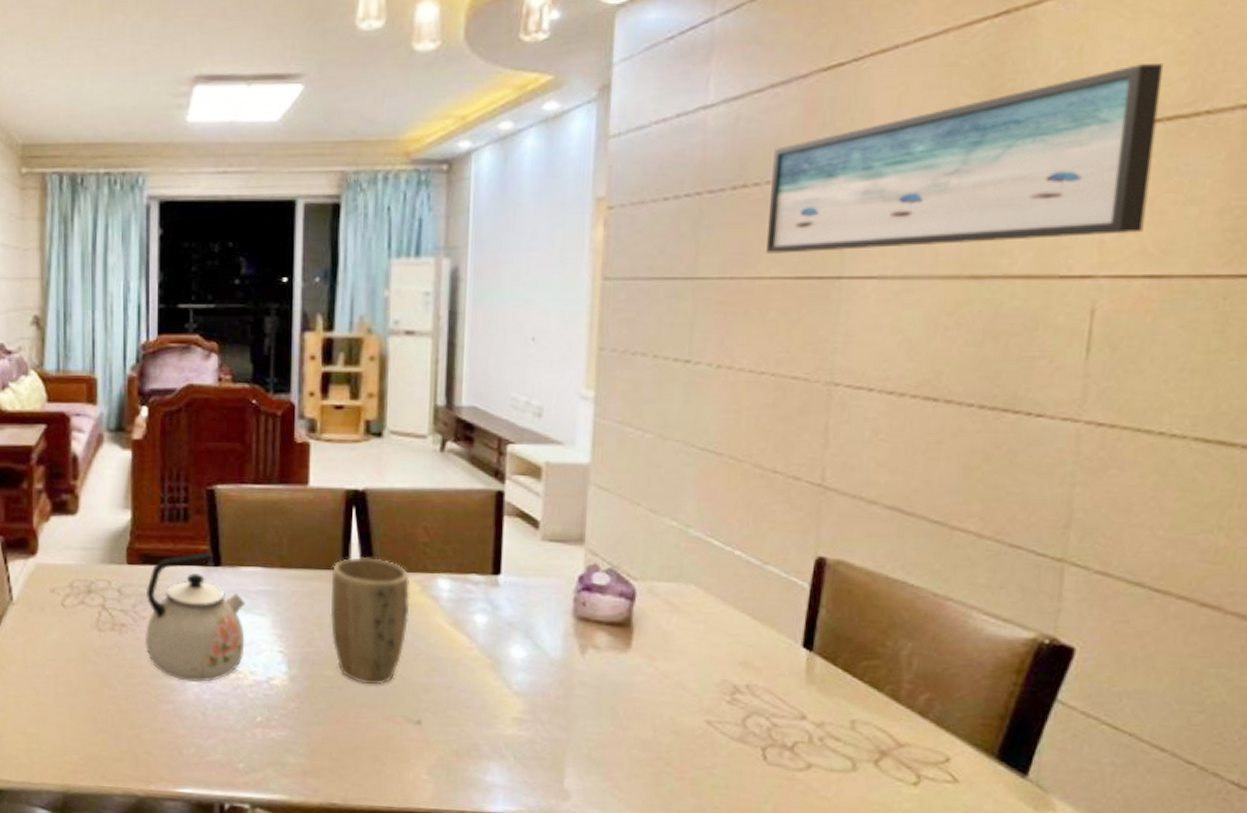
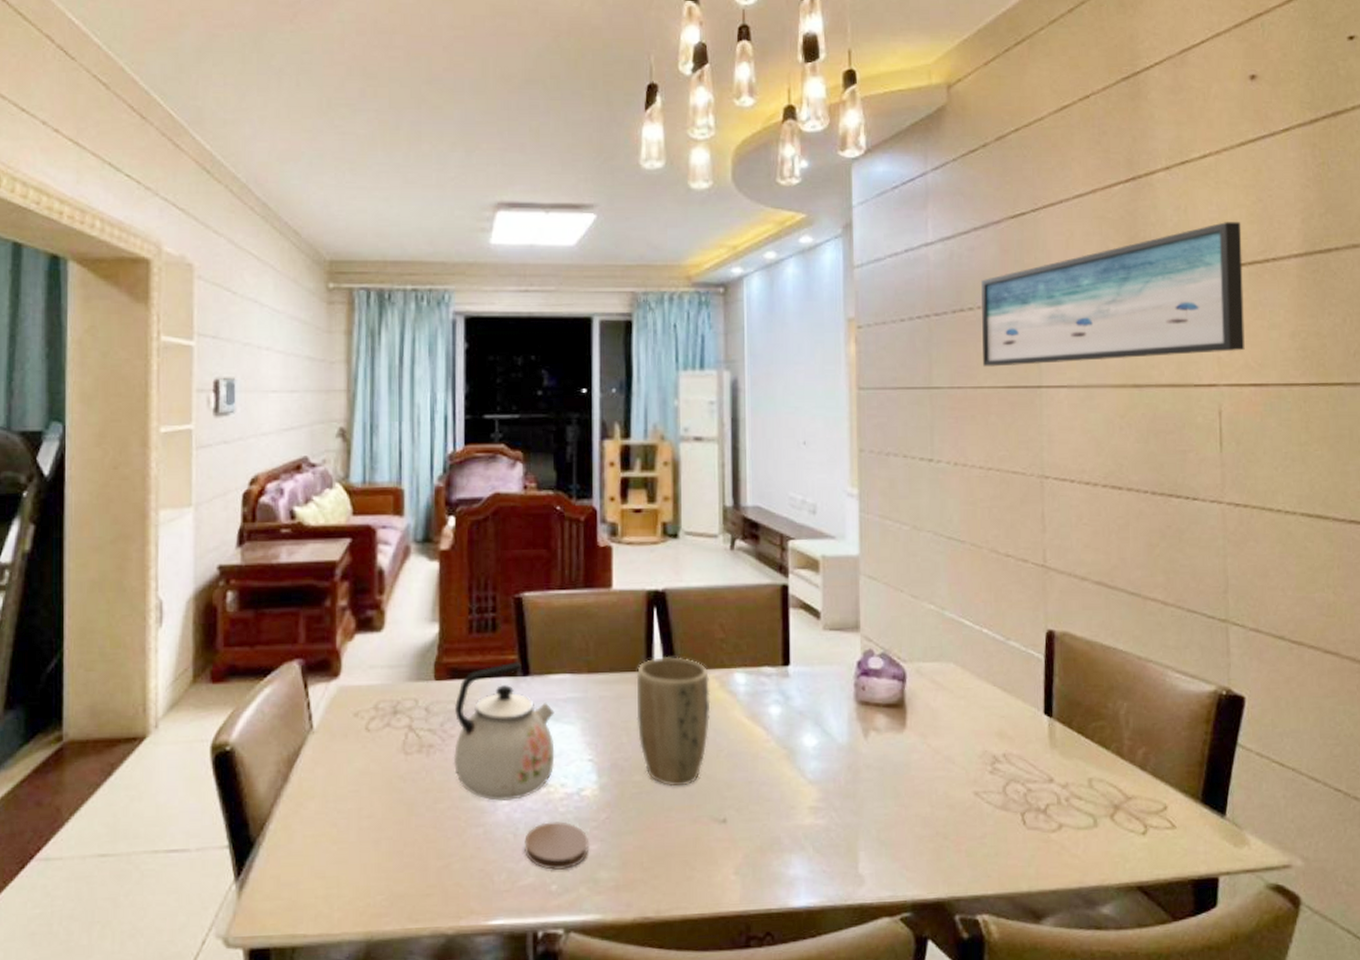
coaster: none [213,705,276,751] -> present [525,821,588,870]

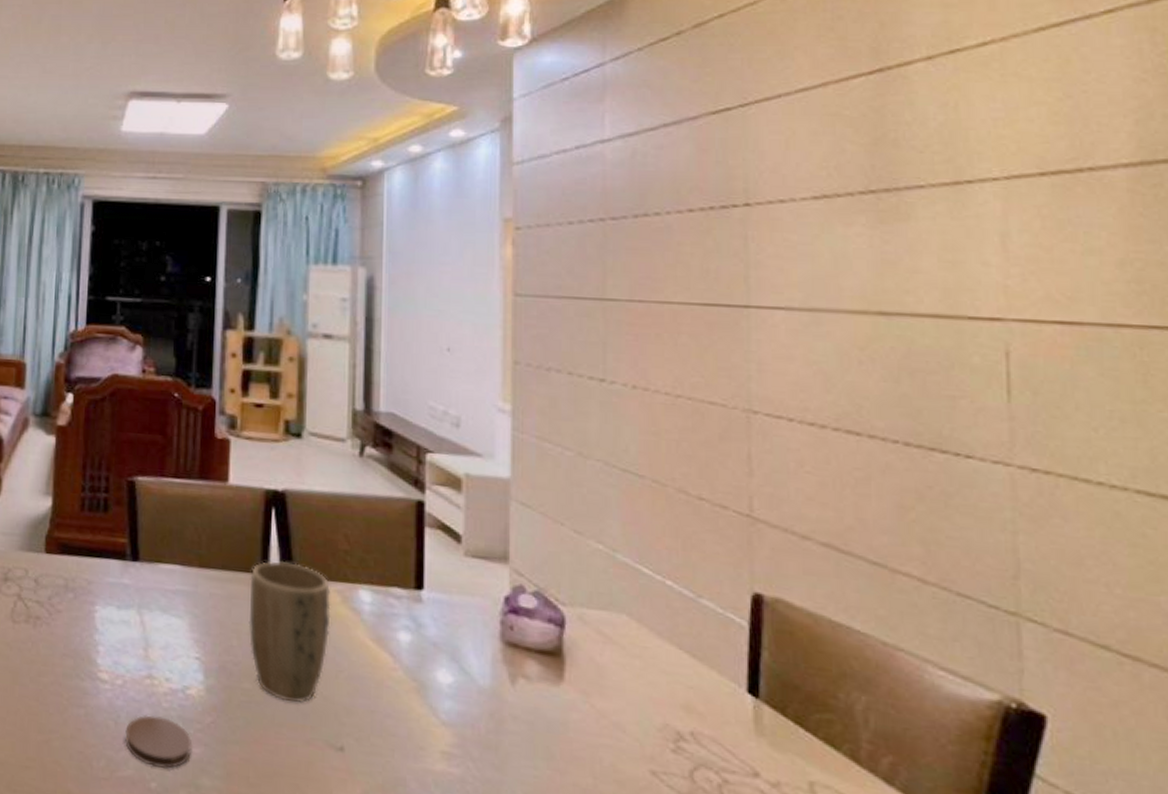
kettle: present [453,661,555,801] -> none [58,545,163,686]
wall art: present [981,222,1245,367] -> none [672,122,1046,281]

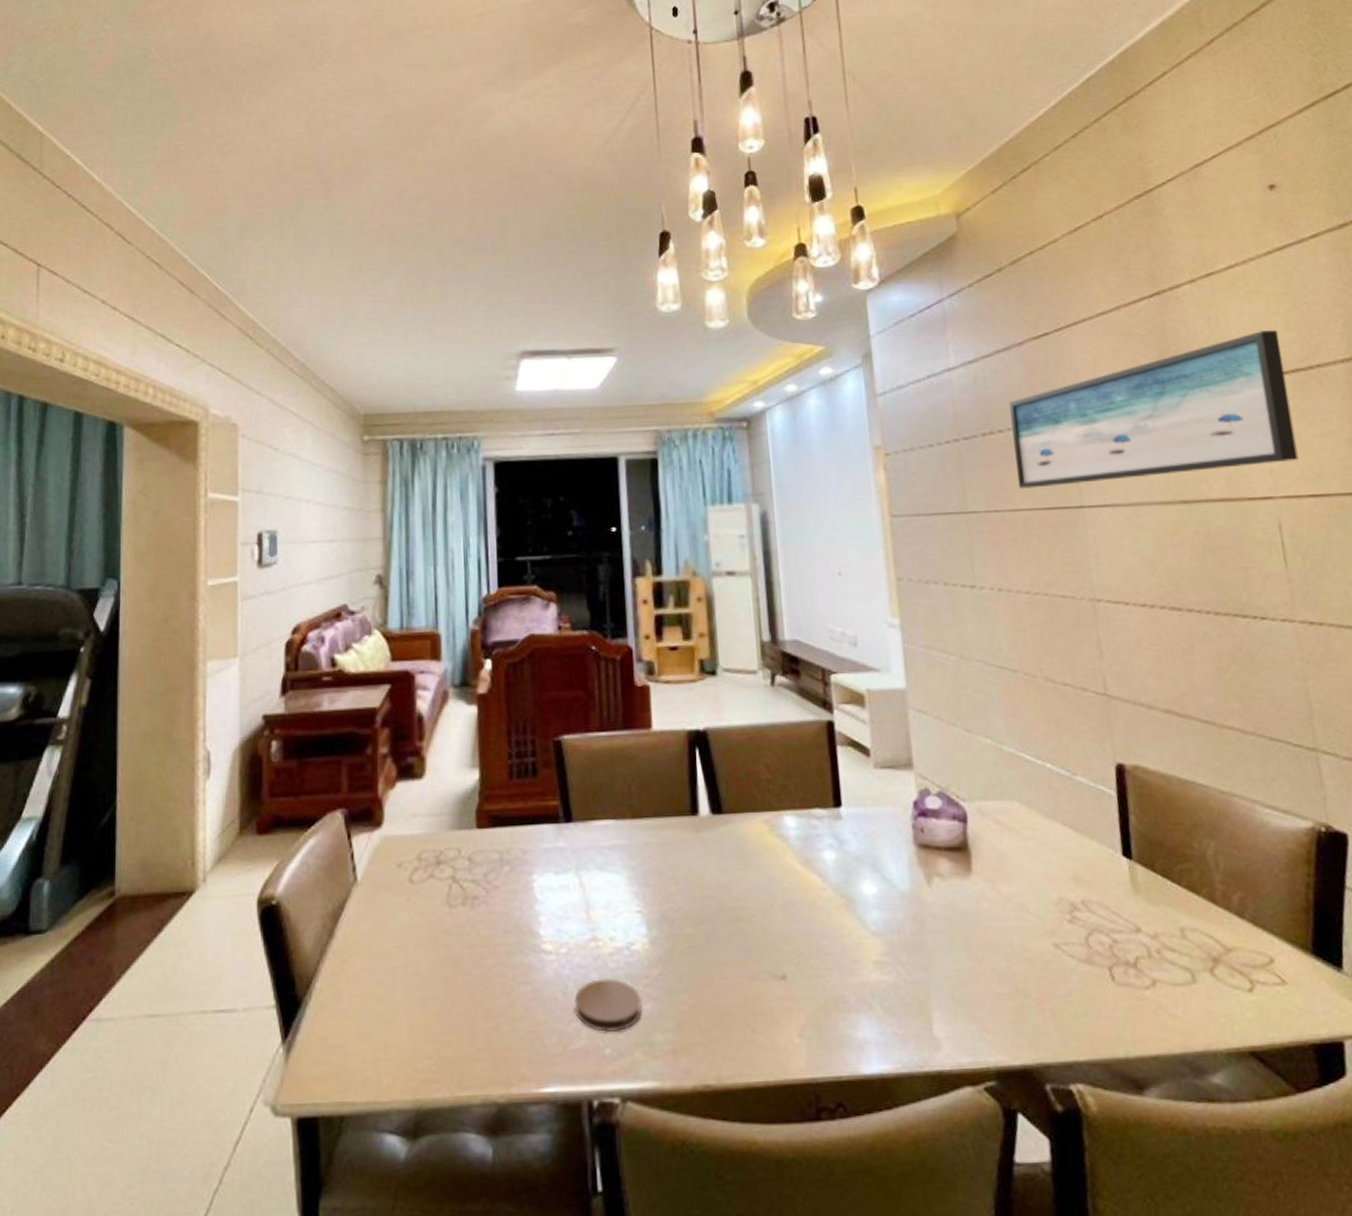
plant pot: present [248,560,331,702] -> none [681,799,762,940]
wall art: none [672,122,1046,281] -> present [1009,330,1299,489]

